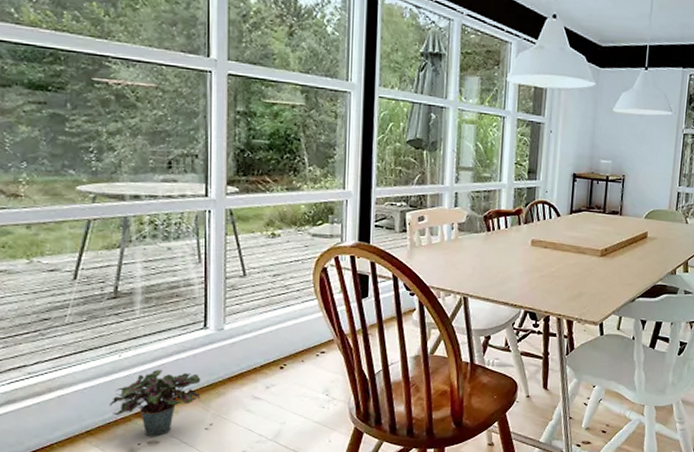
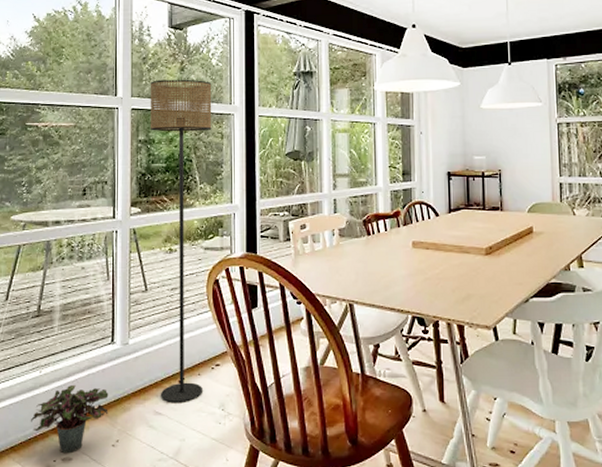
floor lamp: none [250,43,326,389] -> present [150,79,212,404]

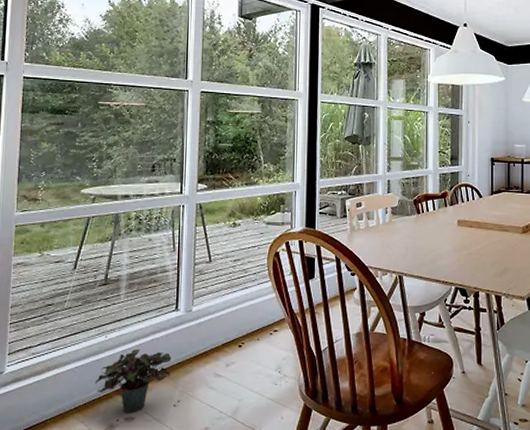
floor lamp: present [150,79,212,404] -> none [218,65,278,366]

